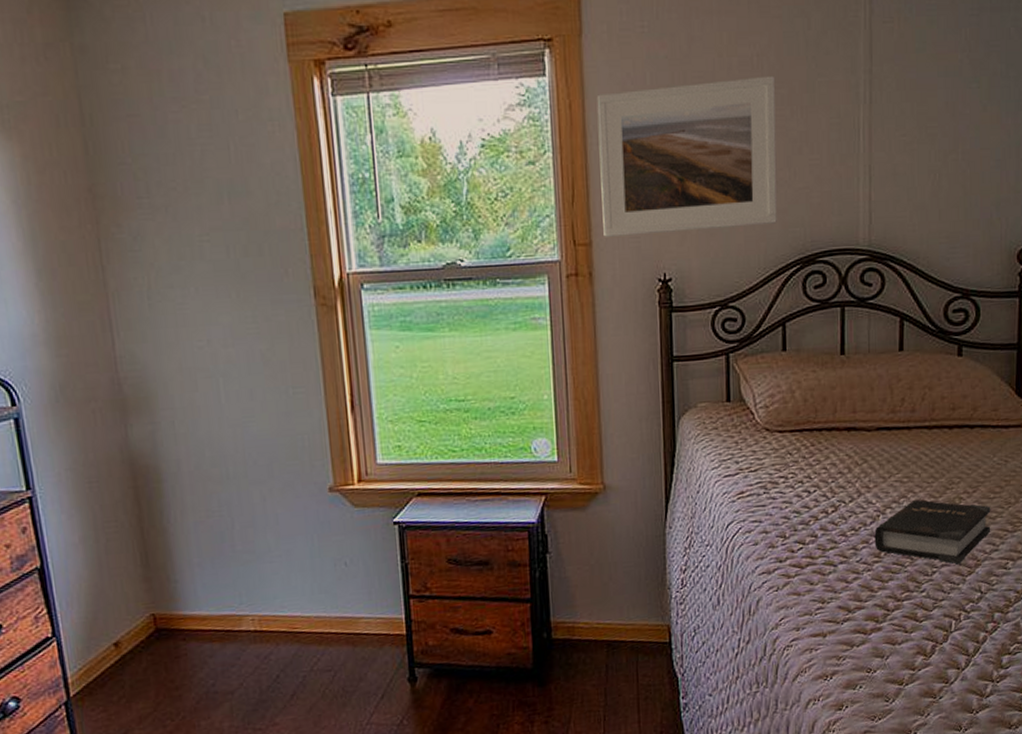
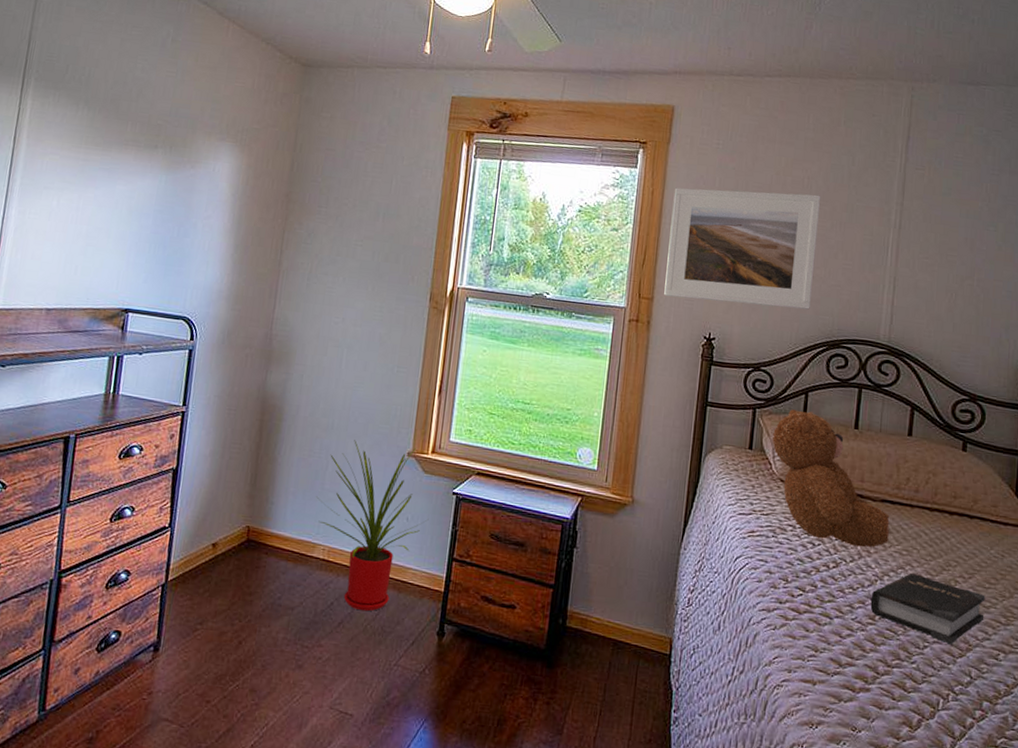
house plant: none [229,479,372,677] -> present [316,440,429,612]
teddy bear: none [751,344,889,485] -> present [772,409,890,548]

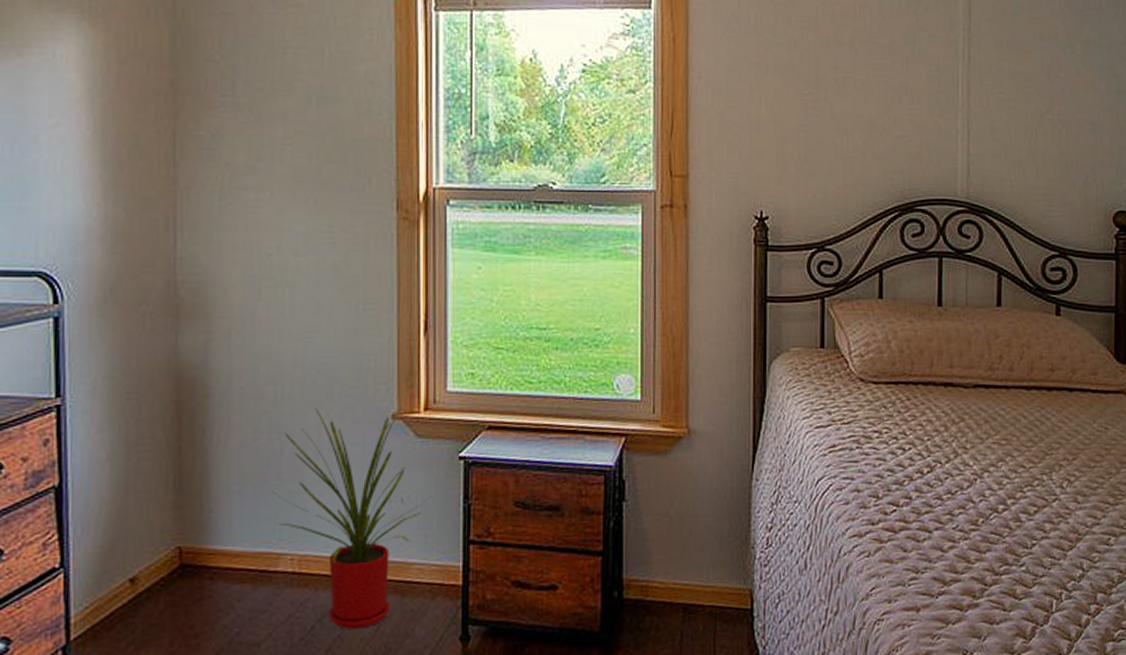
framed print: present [664,187,821,310] -> none [701,25,877,171]
teddy bear: present [772,409,890,548] -> none [847,292,986,444]
hardback book: present [870,573,986,645] -> none [971,464,1092,537]

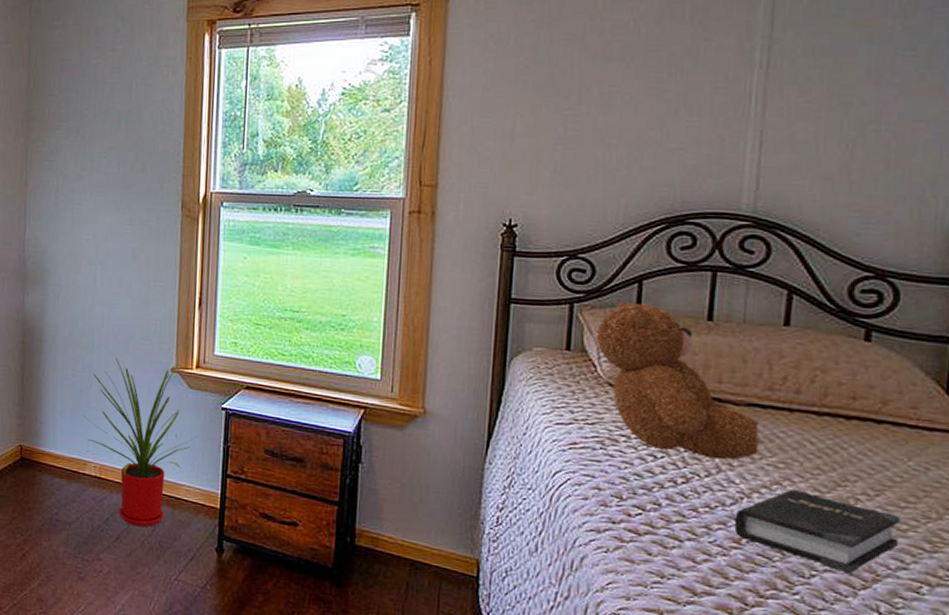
teddy bear: none [847,292,986,444] -> present [597,301,761,460]
hardback book: none [971,464,1092,537] -> present [734,490,901,574]

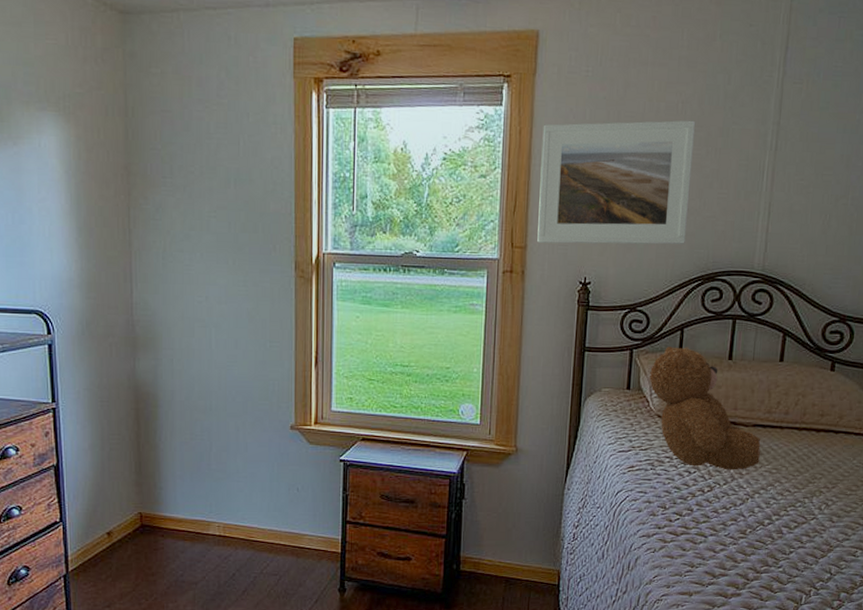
house plant: present [83,358,199,527] -> none [204,419,319,578]
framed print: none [451,39,654,182] -> present [537,120,696,245]
hardback book: present [734,490,901,574] -> none [742,489,847,548]

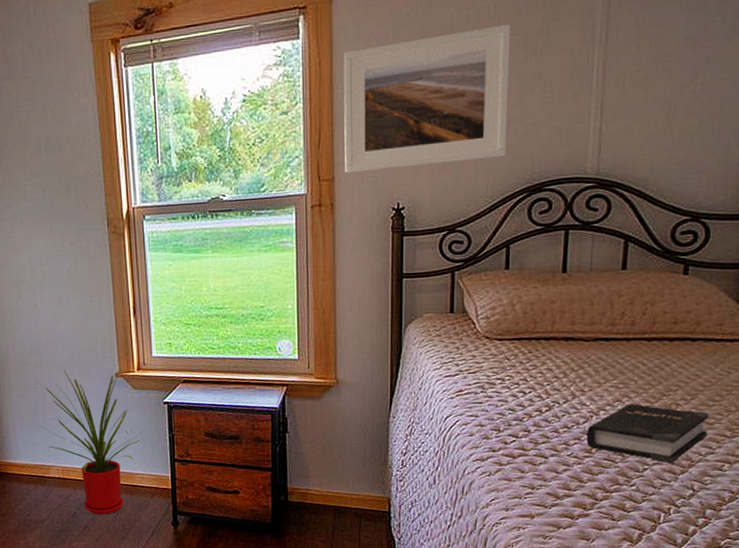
house plant: none [204,419,319,578] -> present [41,367,146,515]
teddy bear: present [649,346,761,470] -> none [475,264,605,388]
hardback book: none [742,489,847,548] -> present [586,404,709,464]

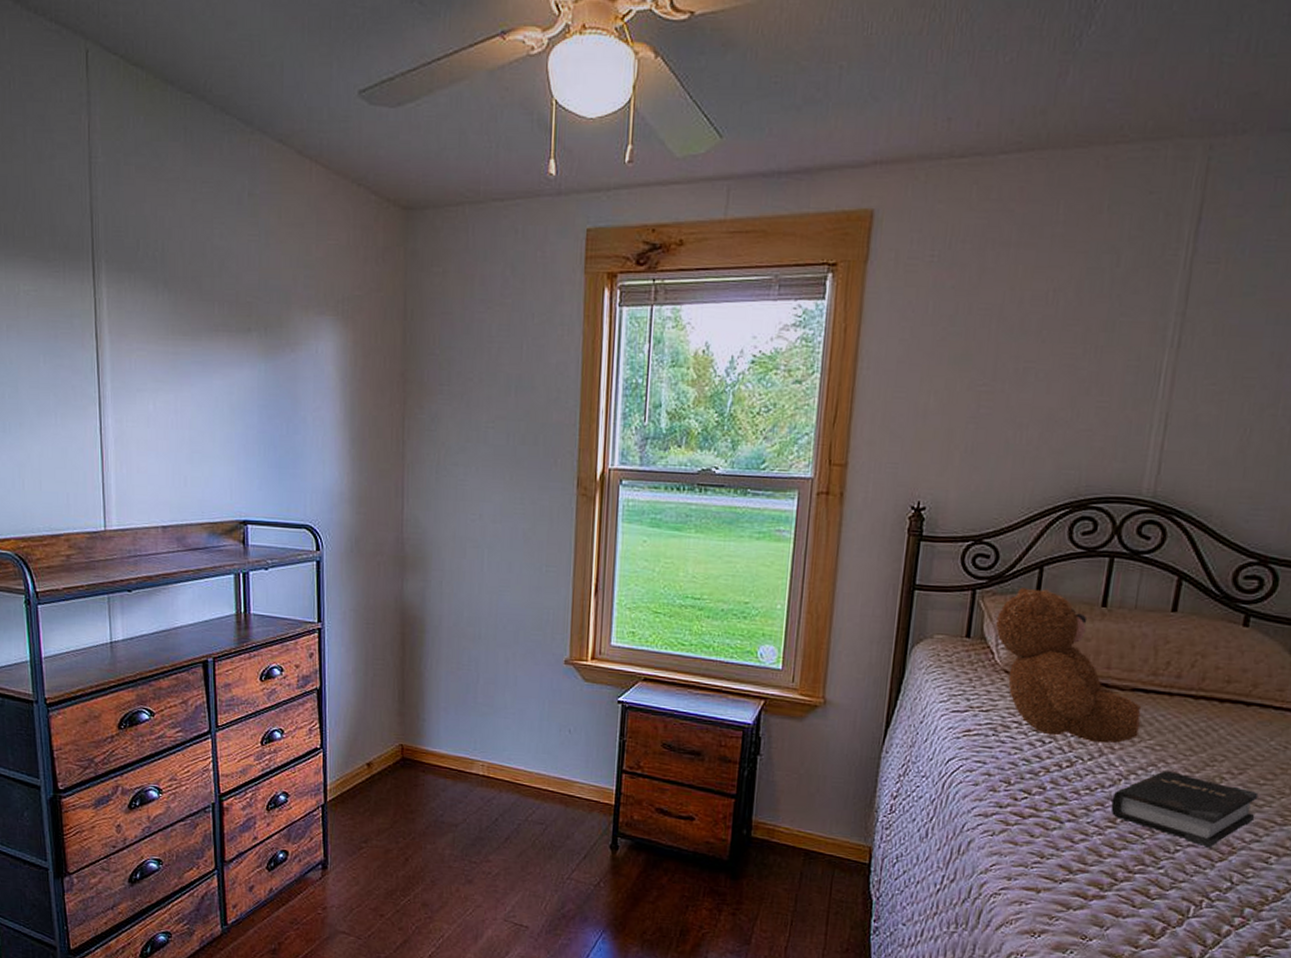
house plant: present [41,367,146,515] -> none [470,649,593,827]
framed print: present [343,24,512,173] -> none [861,312,1071,464]
teddy bear: none [475,264,605,388] -> present [996,588,1142,744]

